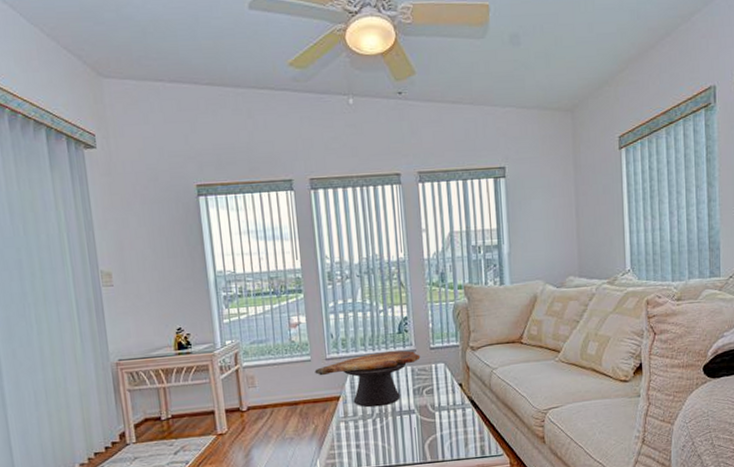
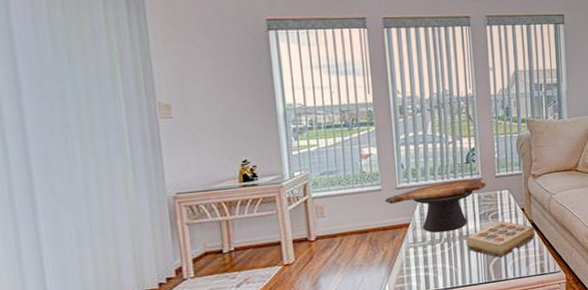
book: none [399,397,474,438] -> present [466,221,534,259]

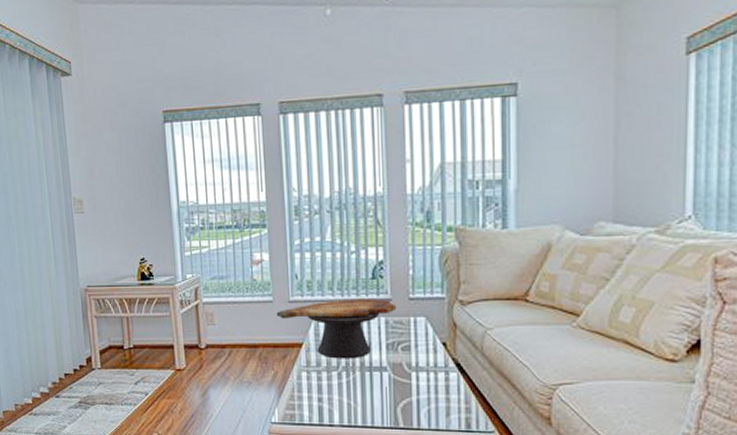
book: present [466,221,534,259] -> none [368,356,459,402]

